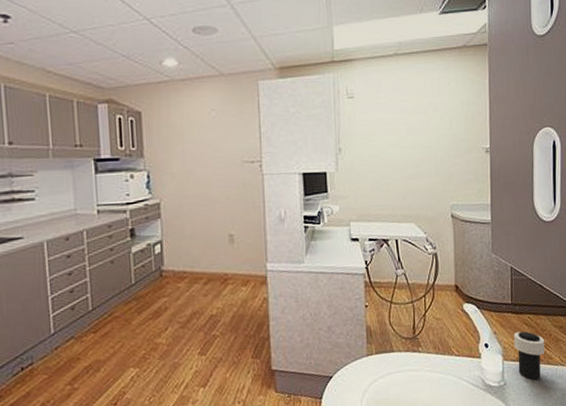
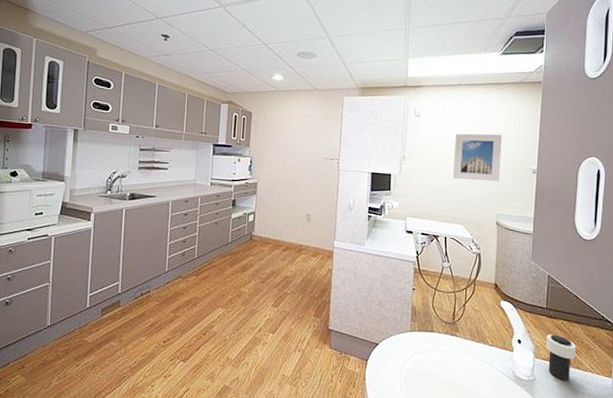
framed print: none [397,110,451,169] -> present [452,133,502,182]

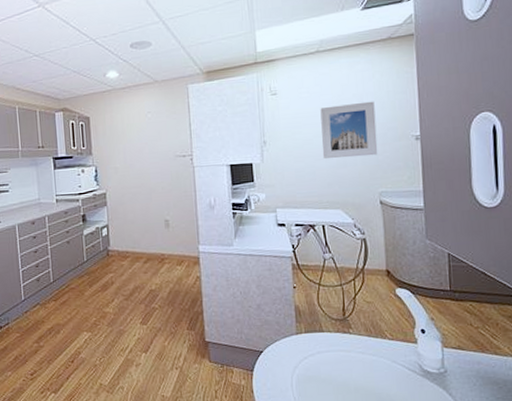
cup: present [545,334,577,381] -> none [453,319,491,369]

